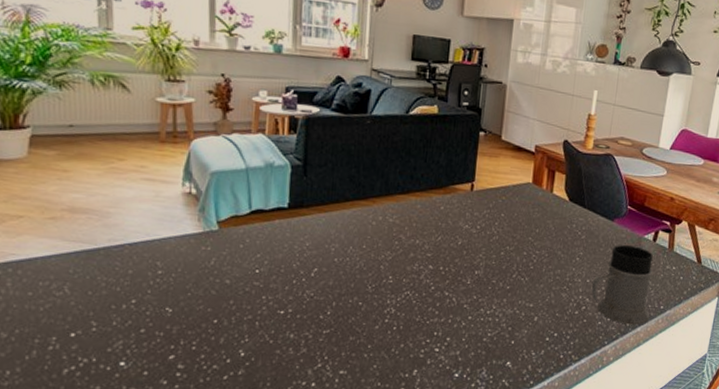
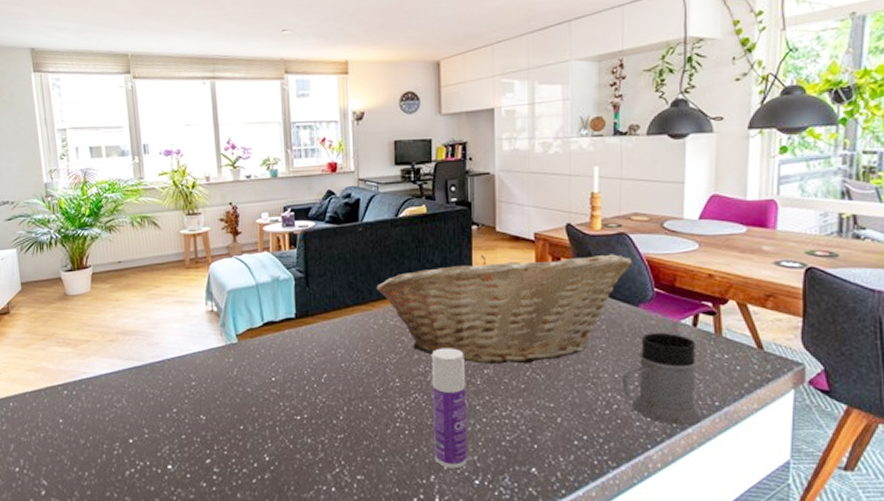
fruit basket: none [379,161,614,267] -> present [376,254,632,364]
bottle: none [419,248,458,363] -> present [431,348,468,469]

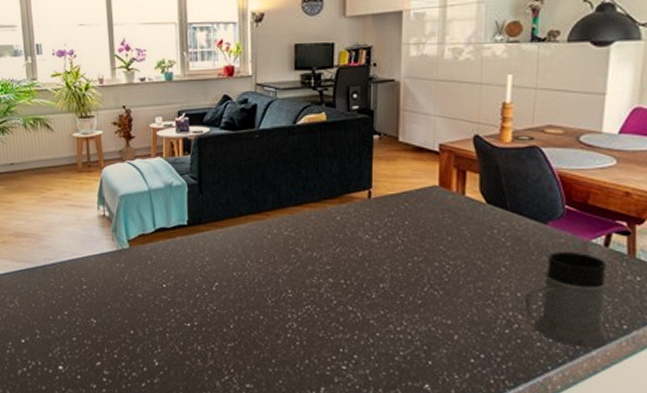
fruit basket: present [376,254,632,364] -> none [271,165,542,280]
bottle: present [431,348,468,469] -> none [325,260,361,382]

